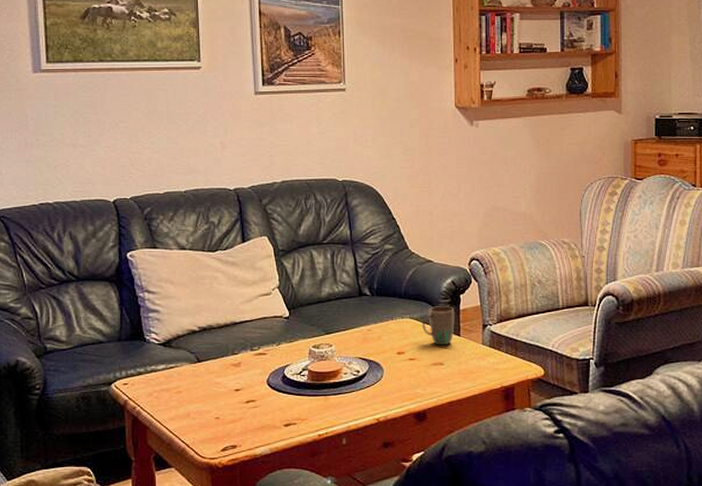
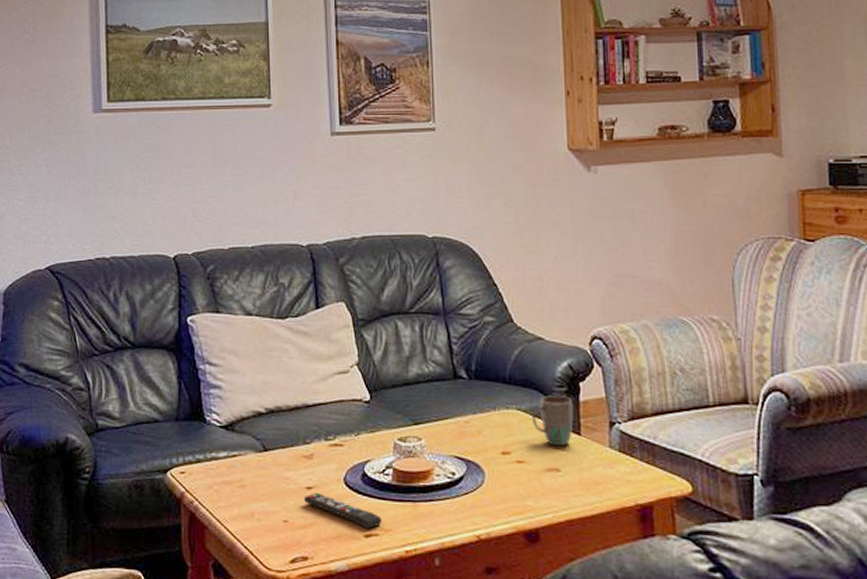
remote control: none [233,393,299,419] -> present [304,492,382,529]

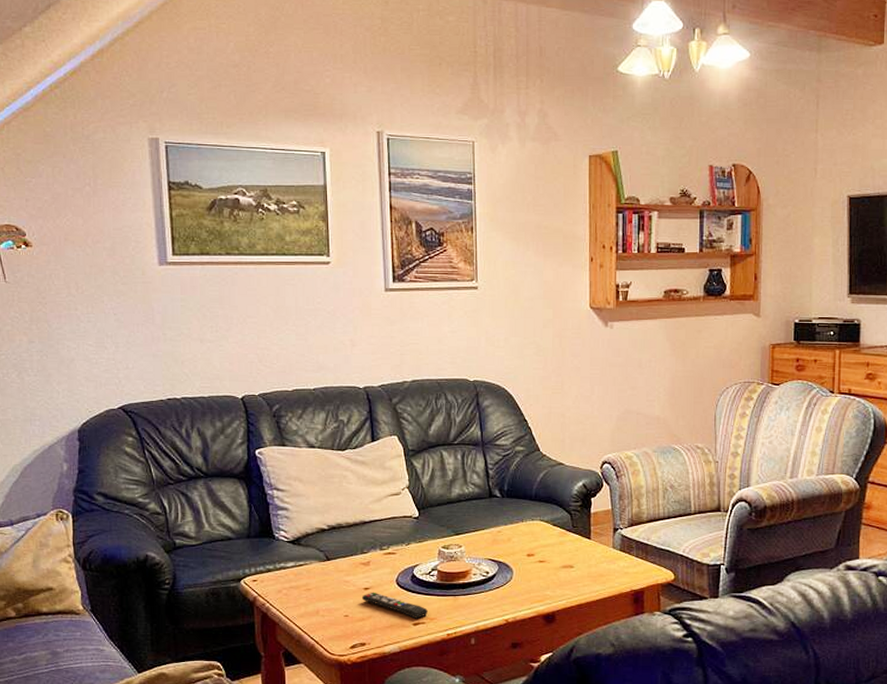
mug: present [532,395,574,447] -> none [552,509,586,549]

